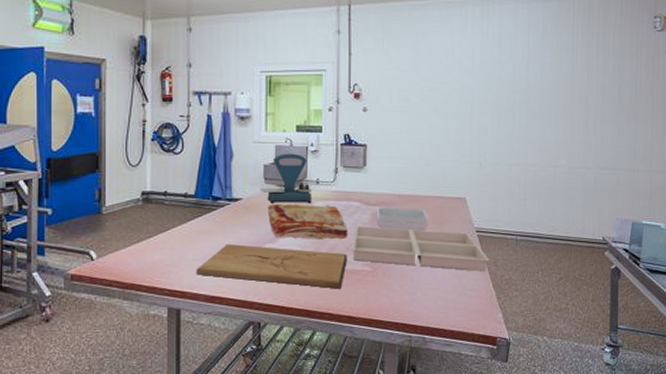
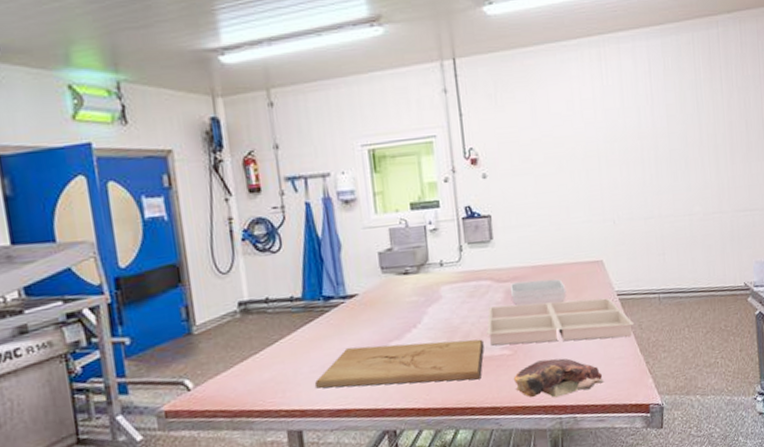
scale: present [260,153,312,205] -> none [377,234,438,296]
meat: present [267,203,348,240] -> none [387,288,481,333]
rib: none [370,281,456,317] -> present [513,358,605,398]

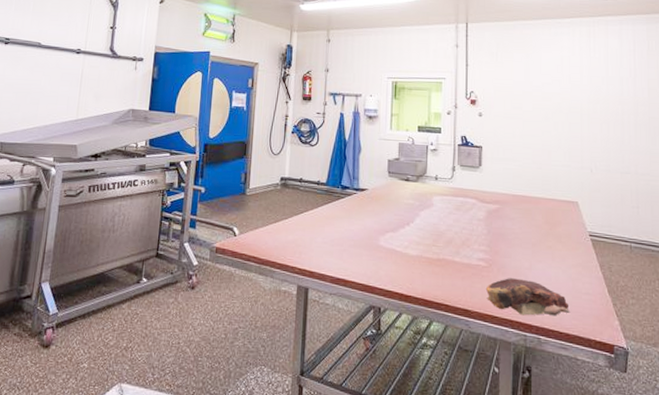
cutting board: present [314,339,484,389] -> none [323,230,463,281]
storage tray: present [486,297,635,346] -> none [467,221,604,277]
baking dish: present [510,279,567,306] -> none [491,205,542,231]

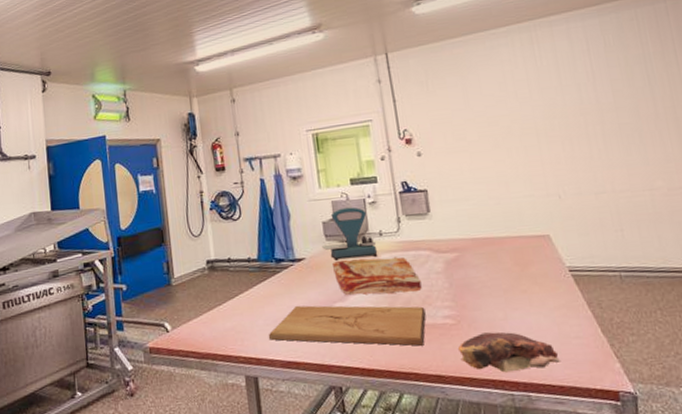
cutting board: none [323,230,463,281] -> present [268,305,426,346]
scale: none [384,150,432,198] -> present [322,207,378,262]
meat: none [390,195,464,234] -> present [331,257,422,296]

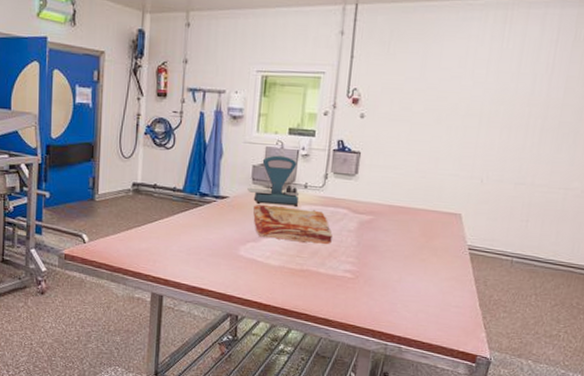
cutting board: present [268,305,426,346] -> none [179,239,330,292]
rib: present [457,331,562,373] -> none [349,290,437,327]

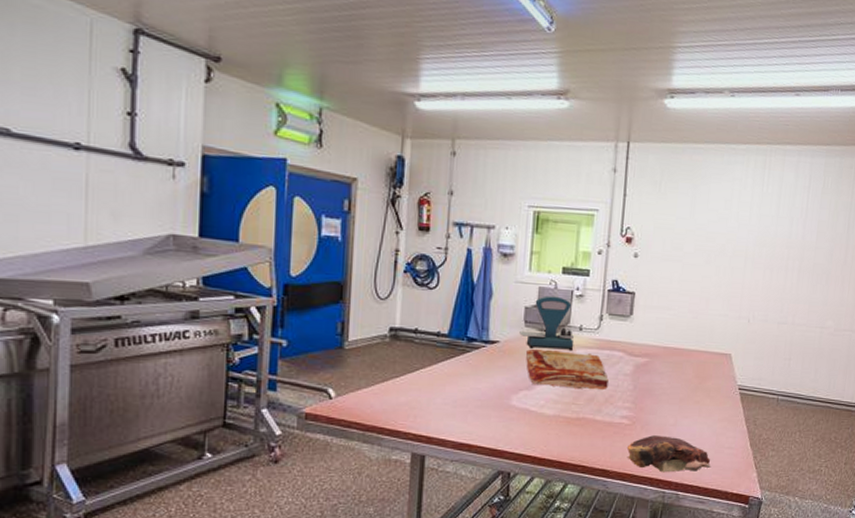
rib: none [349,290,437,327] -> present [626,435,712,473]

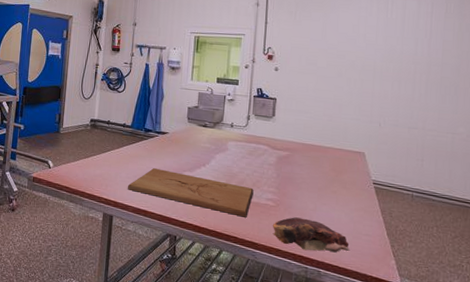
cutting board: none [444,389,606,441] -> present [127,168,254,218]
scale: present [519,295,575,351] -> none [184,99,227,143]
meat: present [525,348,609,391] -> none [188,139,255,176]

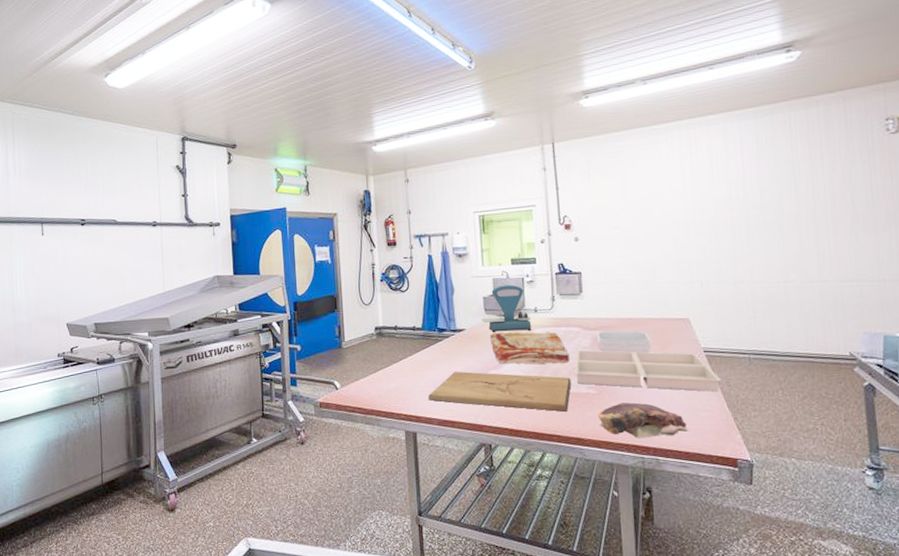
scale: none [184,99,227,143] -> present [481,284,532,333]
meat: none [188,139,255,176] -> present [489,332,570,365]
storage tray: none [257,165,386,221] -> present [574,349,722,392]
baking dish: none [281,152,329,177] -> present [597,331,652,353]

